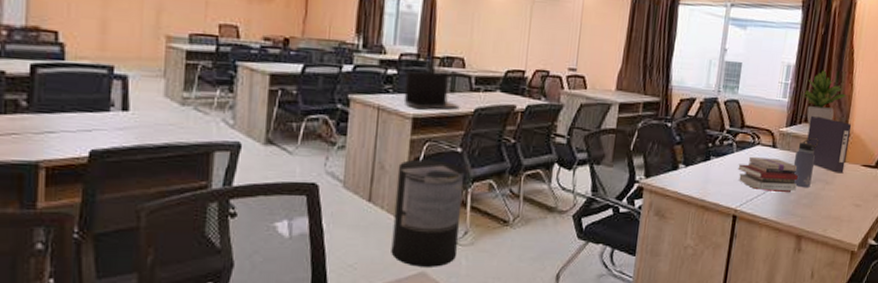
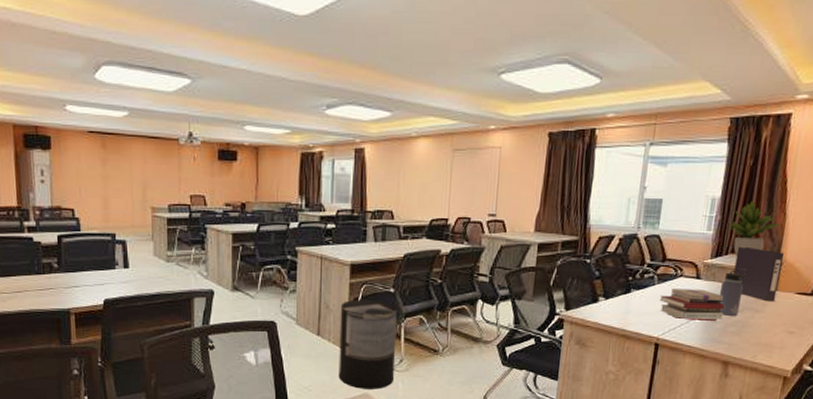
laptop computer: present [403,70,460,110] -> none [342,223,391,257]

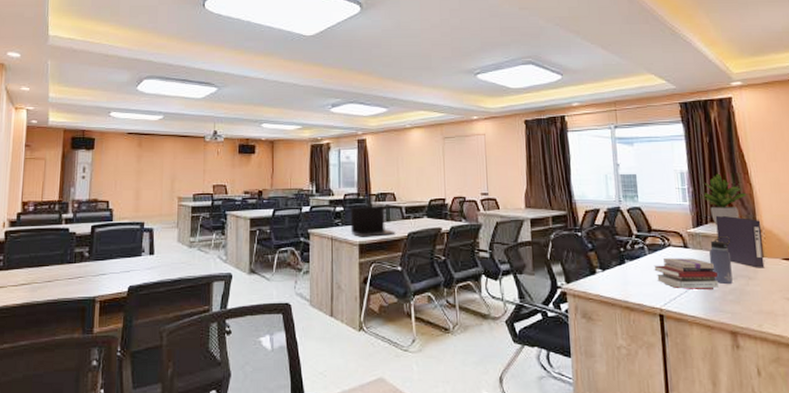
trash can: present [338,299,398,389] -> none [351,278,408,373]
laptop computer: none [342,223,391,257] -> present [350,206,396,237]

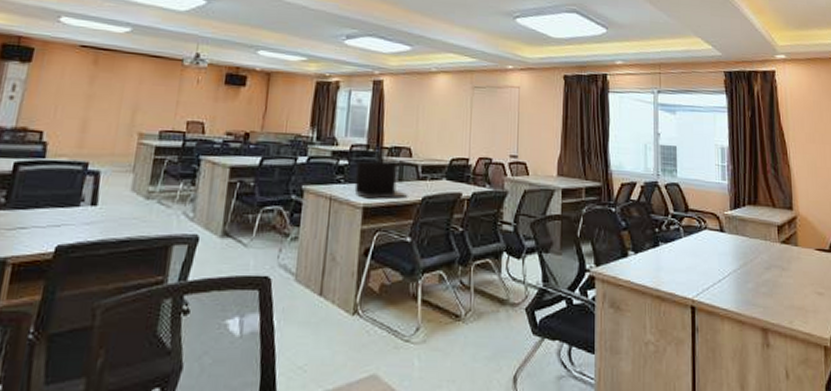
books: present [653,258,719,291] -> none [688,242,752,281]
potted plant: present [700,173,747,226] -> none [739,151,785,209]
water bottle: present [709,235,733,284] -> none [744,220,767,274]
binder: present [715,215,765,268] -> none [753,197,798,259]

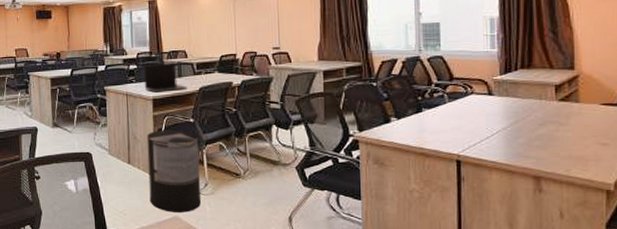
trash can: none [342,250,415,369] -> present [146,129,201,212]

